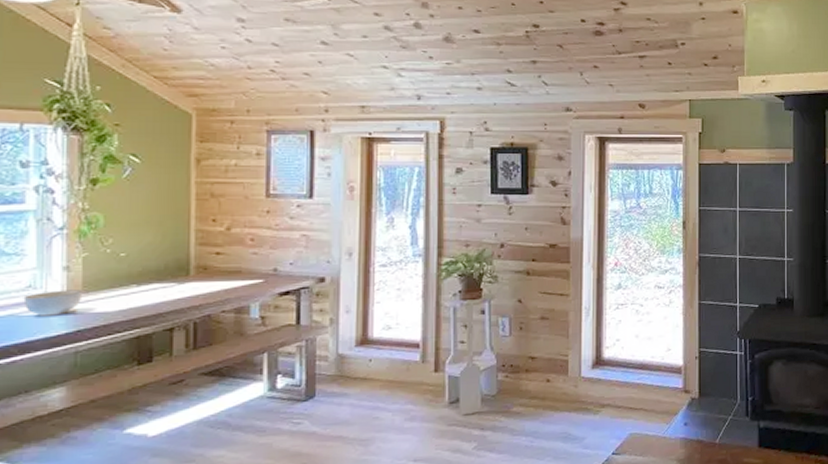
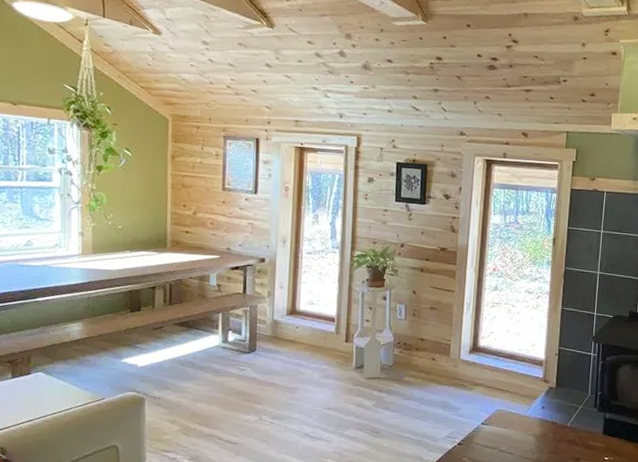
bowl: present [23,289,83,316] -> none [53,250,93,269]

